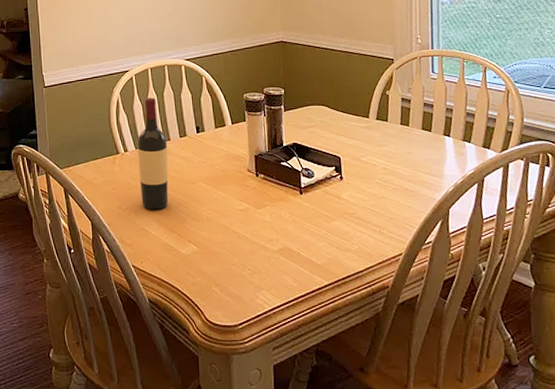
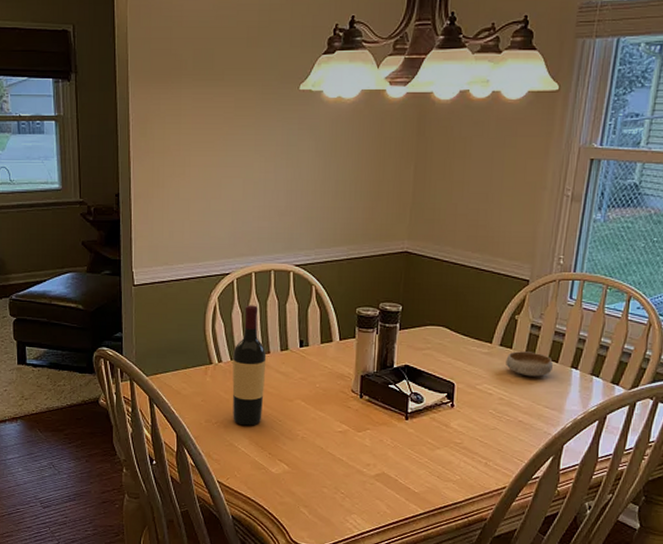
bowl: none [384,123,427,146] -> present [506,351,553,377]

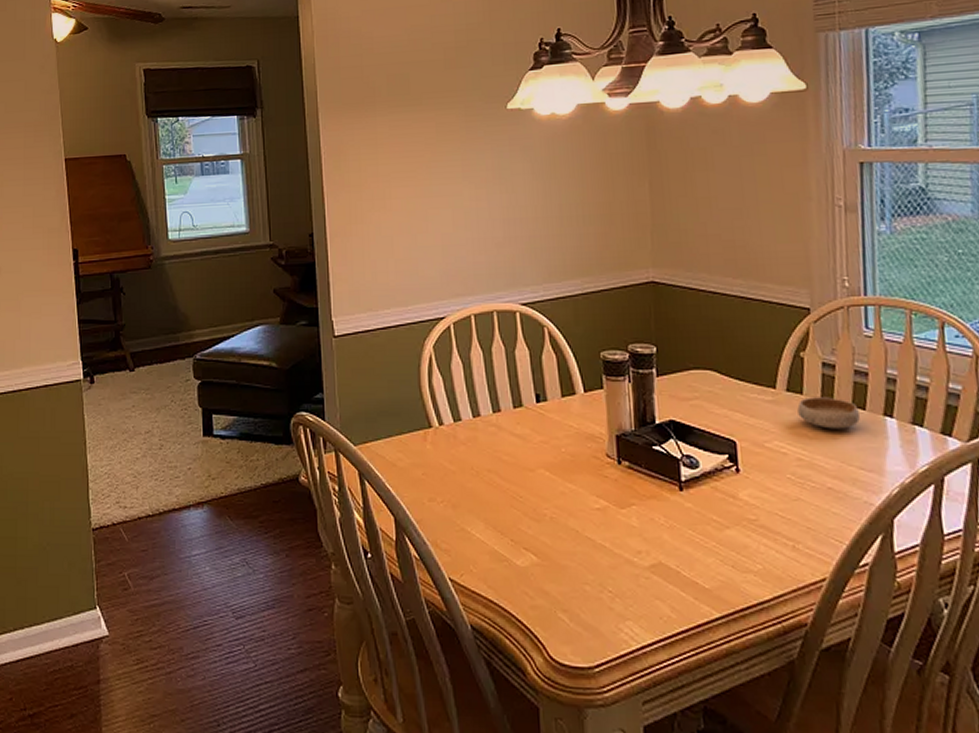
wine bottle: present [232,305,267,426] -> none [456,353,498,505]

